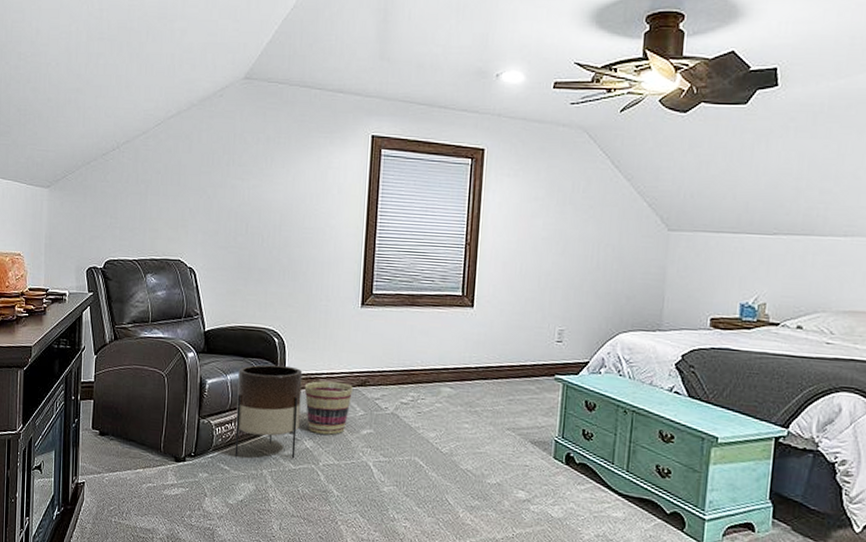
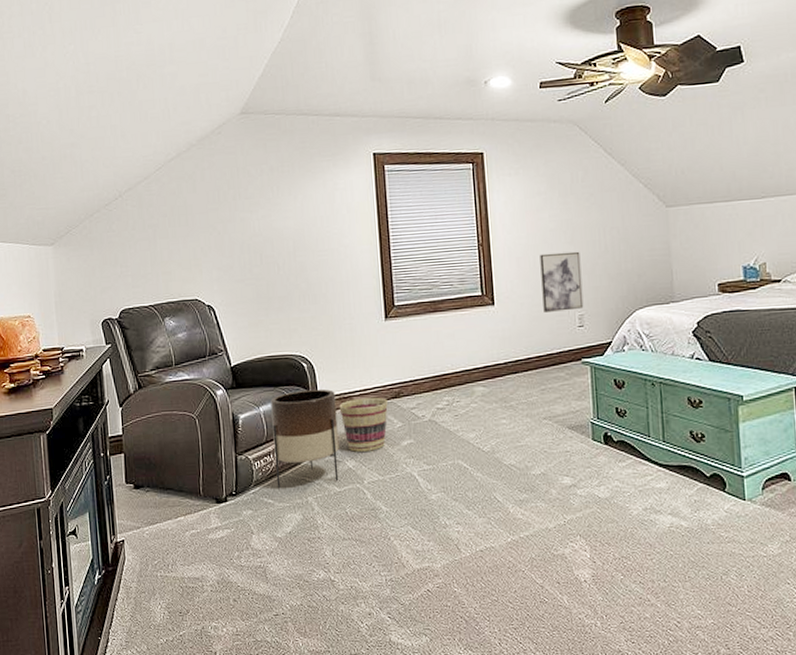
wall art: none [523,262,570,324] -> present [540,251,584,312]

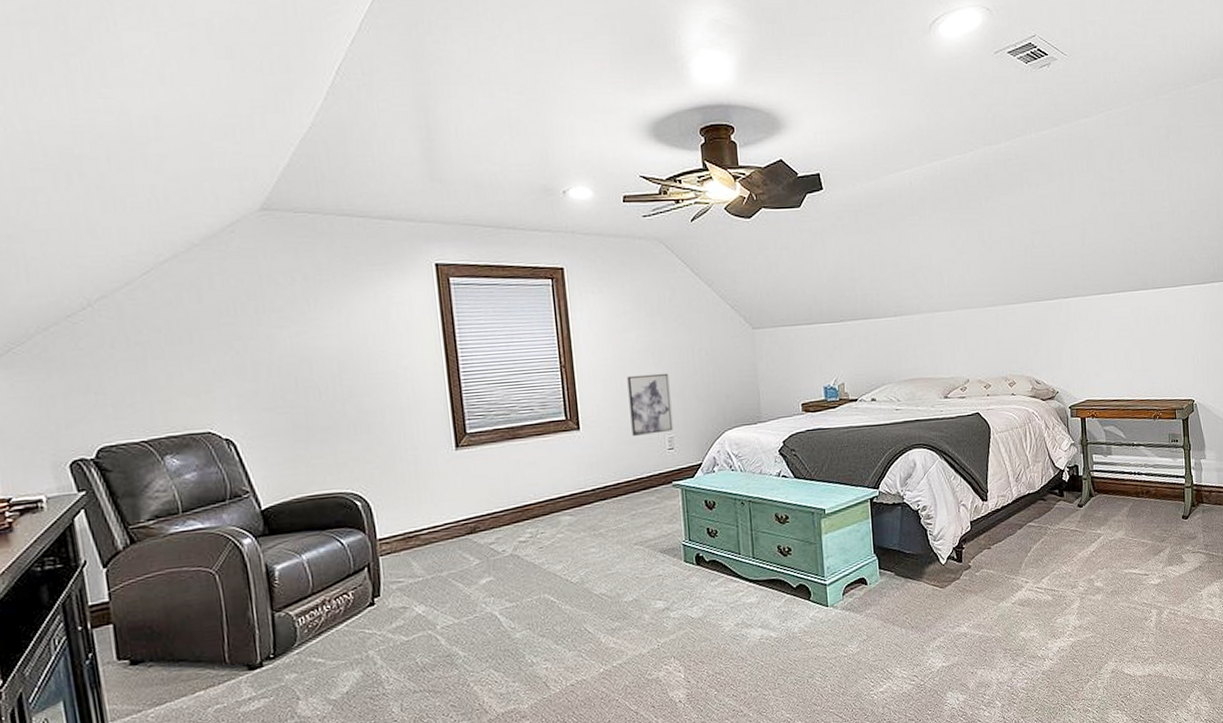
planter: present [271,389,339,488] -> none [316,529,406,645]
basket: present [339,397,388,452] -> none [403,534,463,596]

